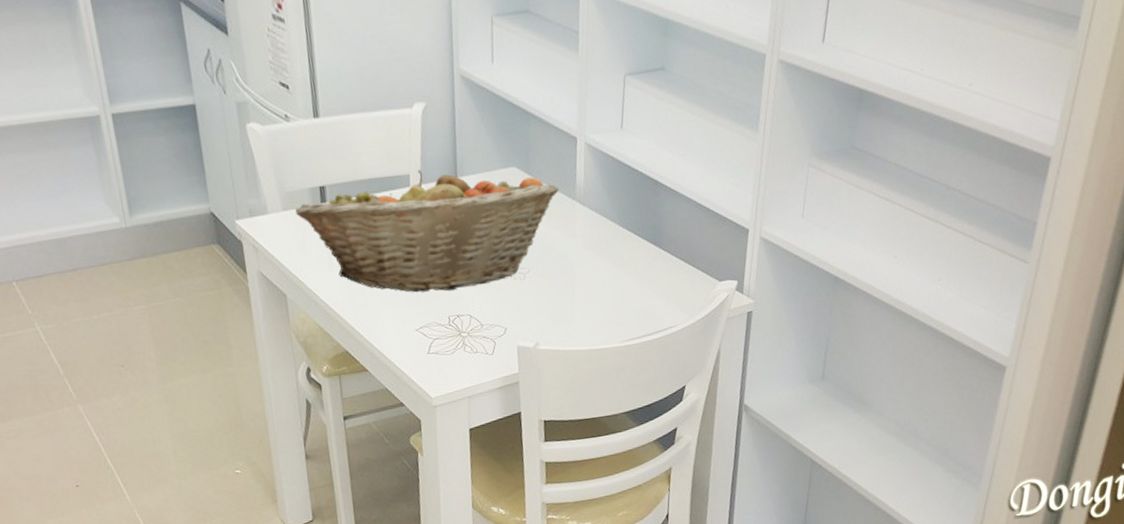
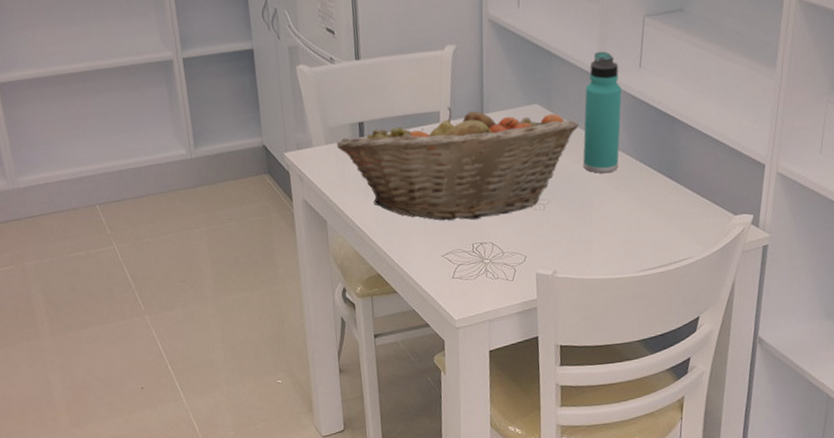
thermos bottle: none [564,111,604,240] -> present [582,51,622,173]

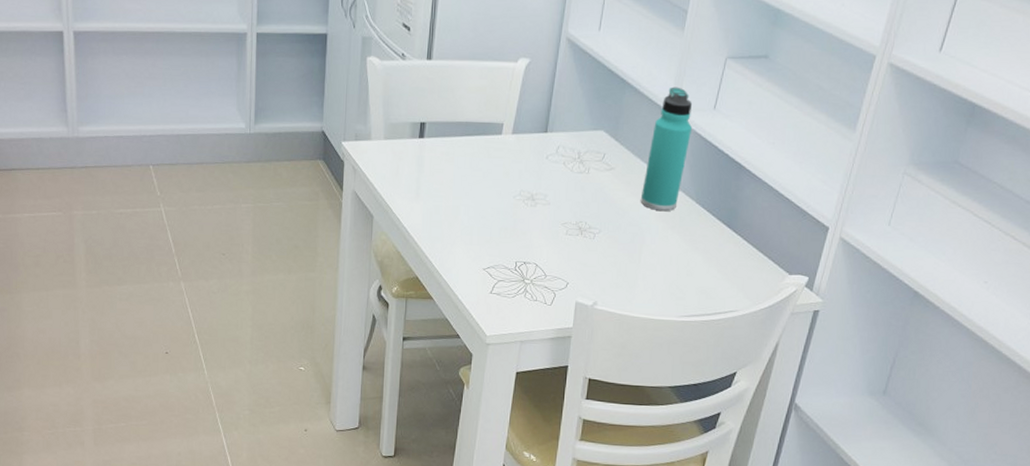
fruit basket: present [337,107,579,221] -> none [395,120,642,238]

